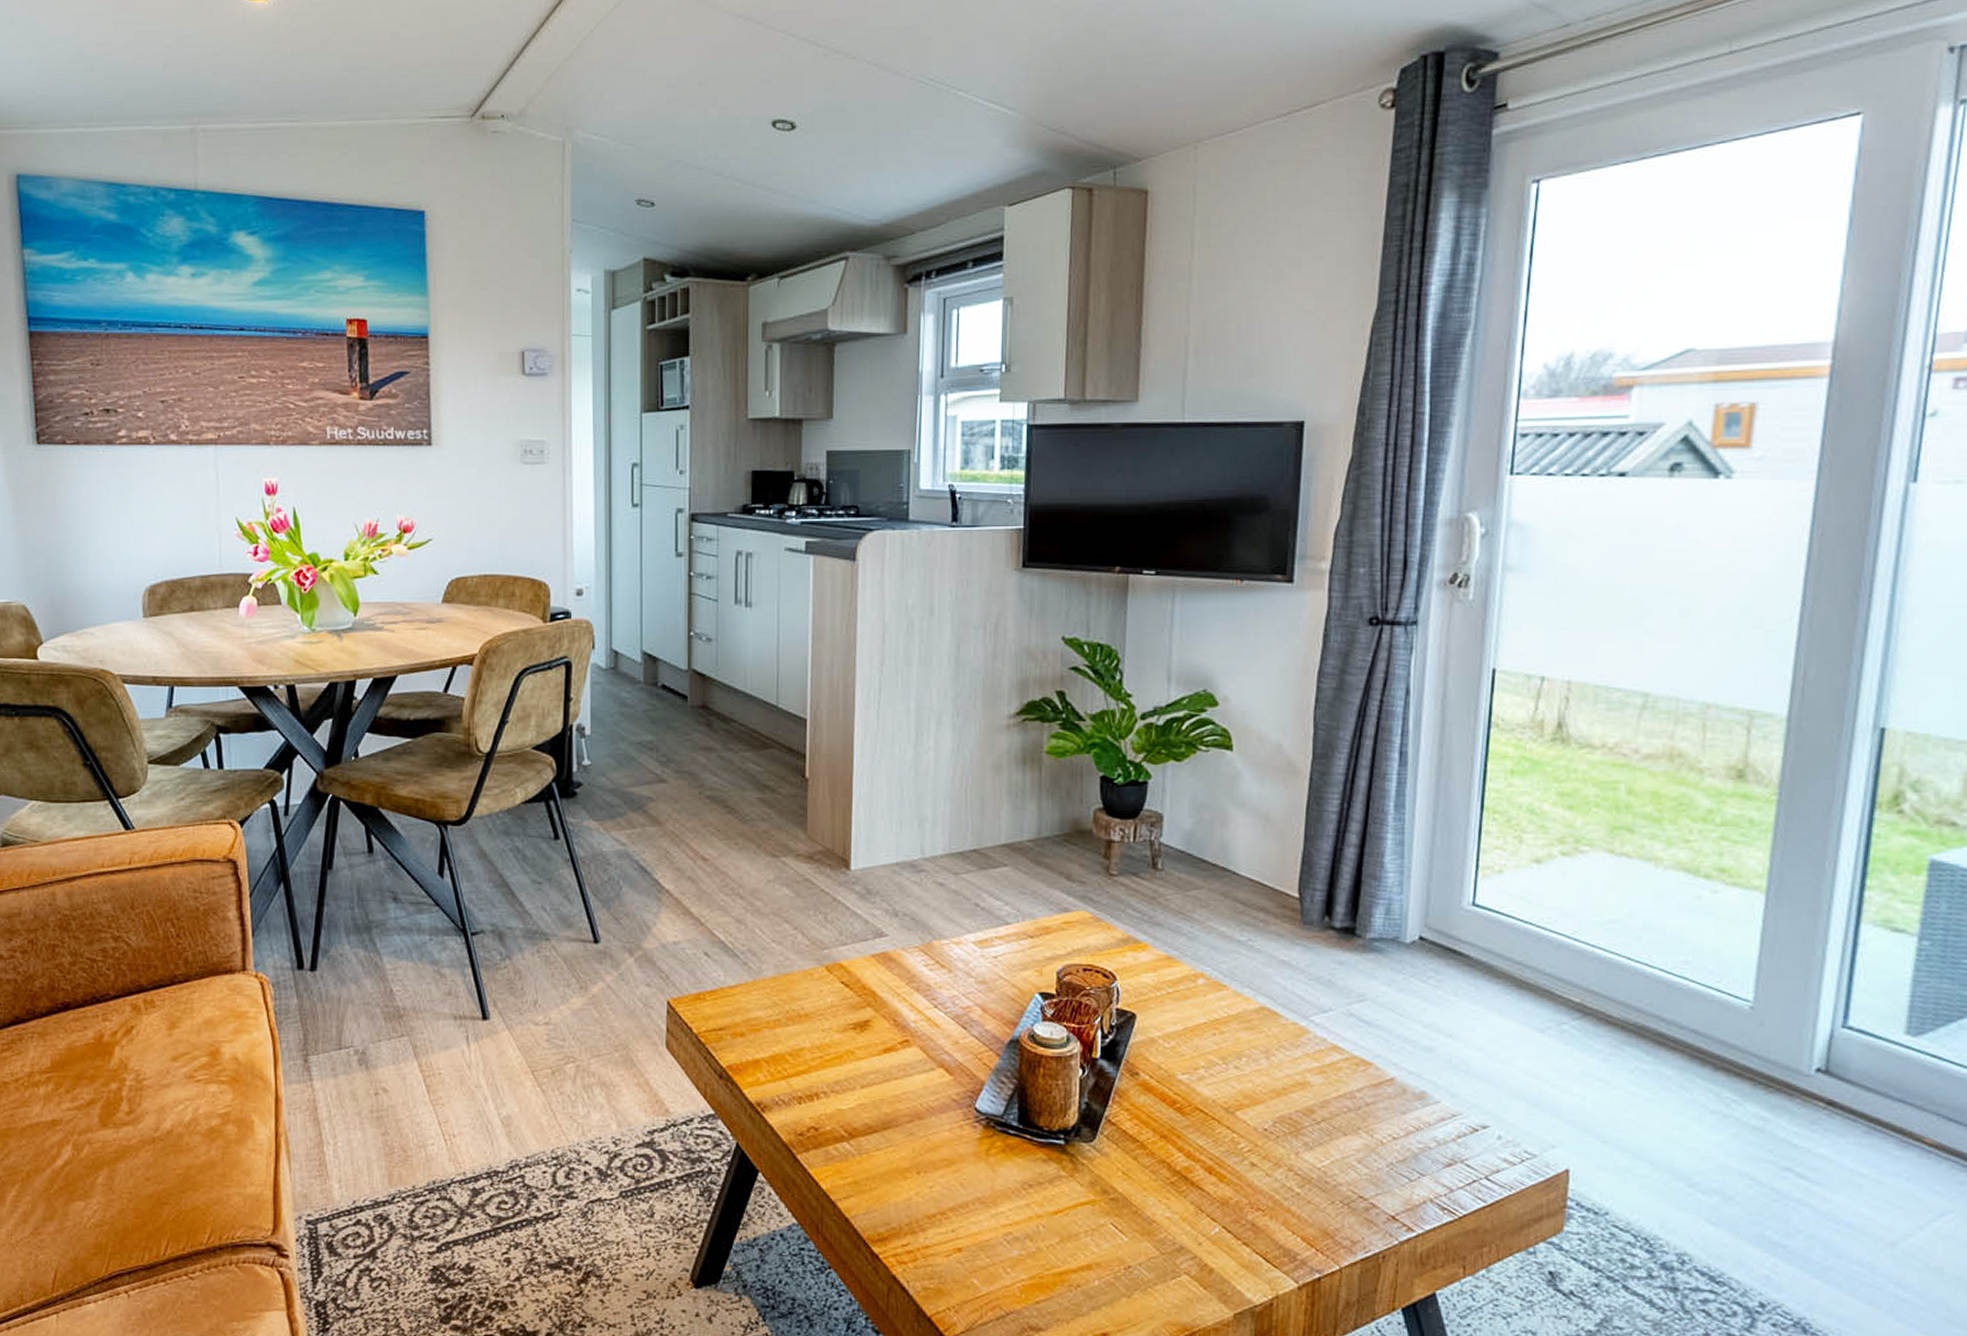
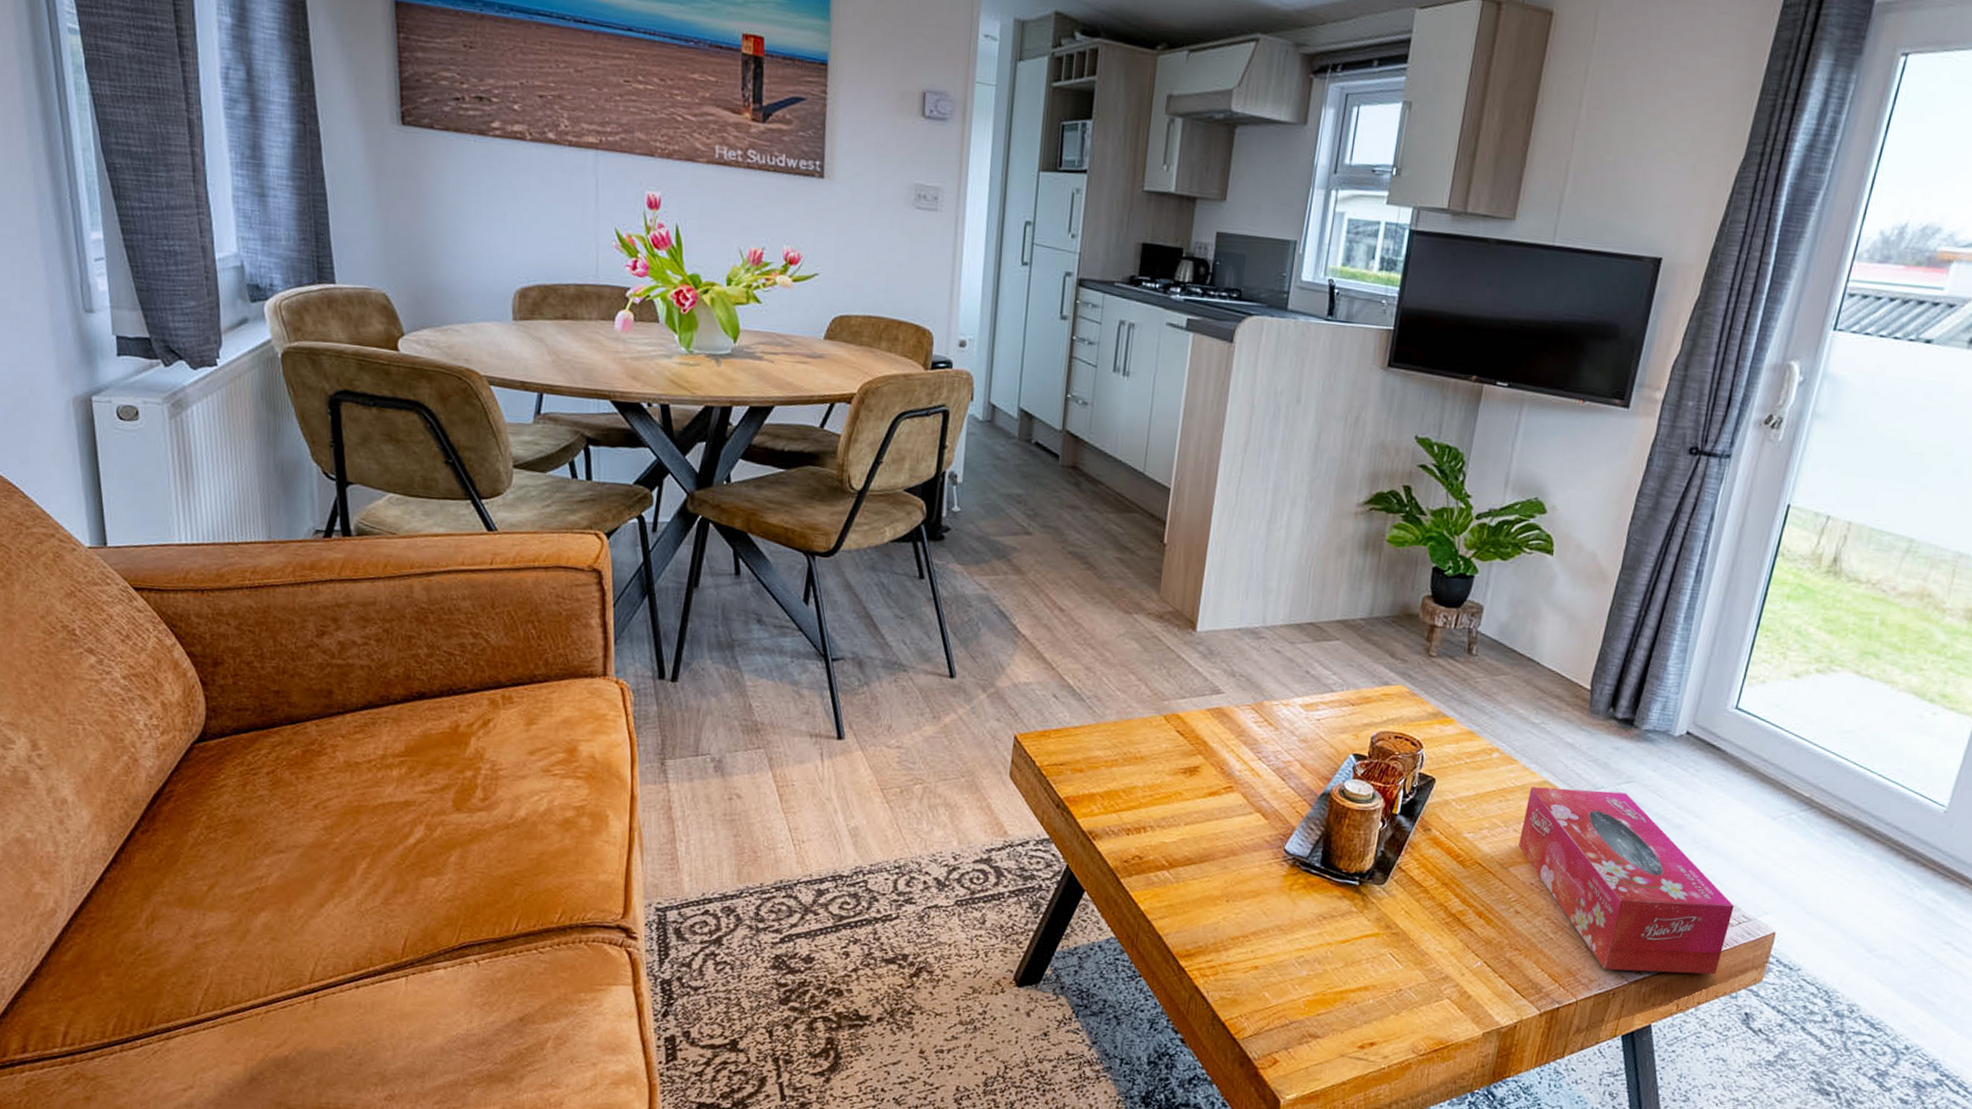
tissue box: none [1243,1013,1512,1228] -> present [1519,786,1734,975]

